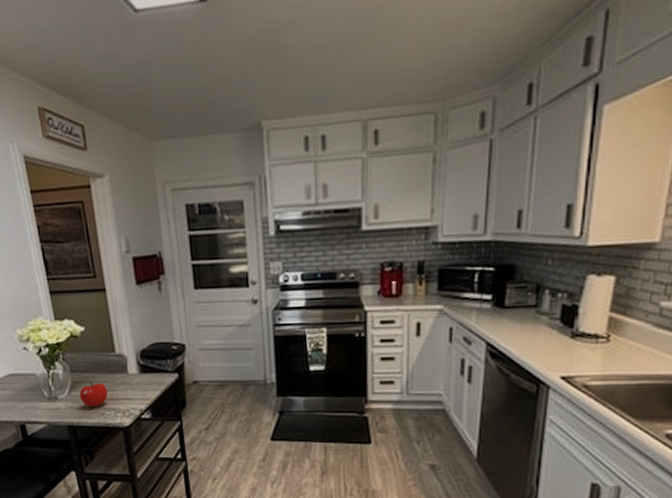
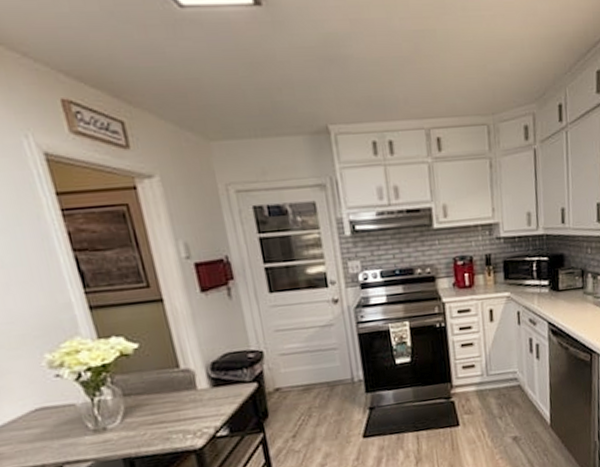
fruit: present [79,381,108,407] -> none [136,403,174,433]

